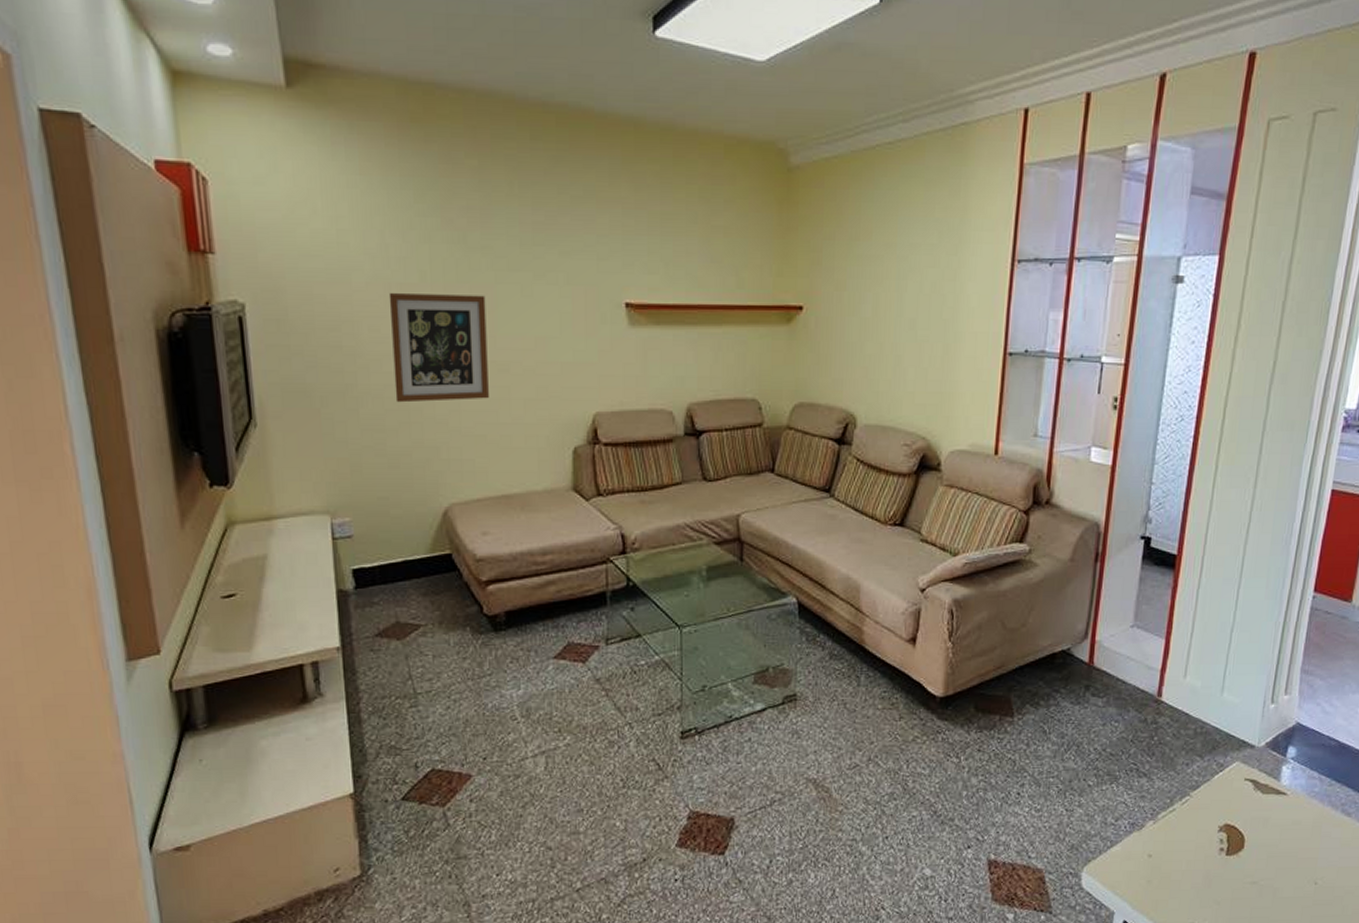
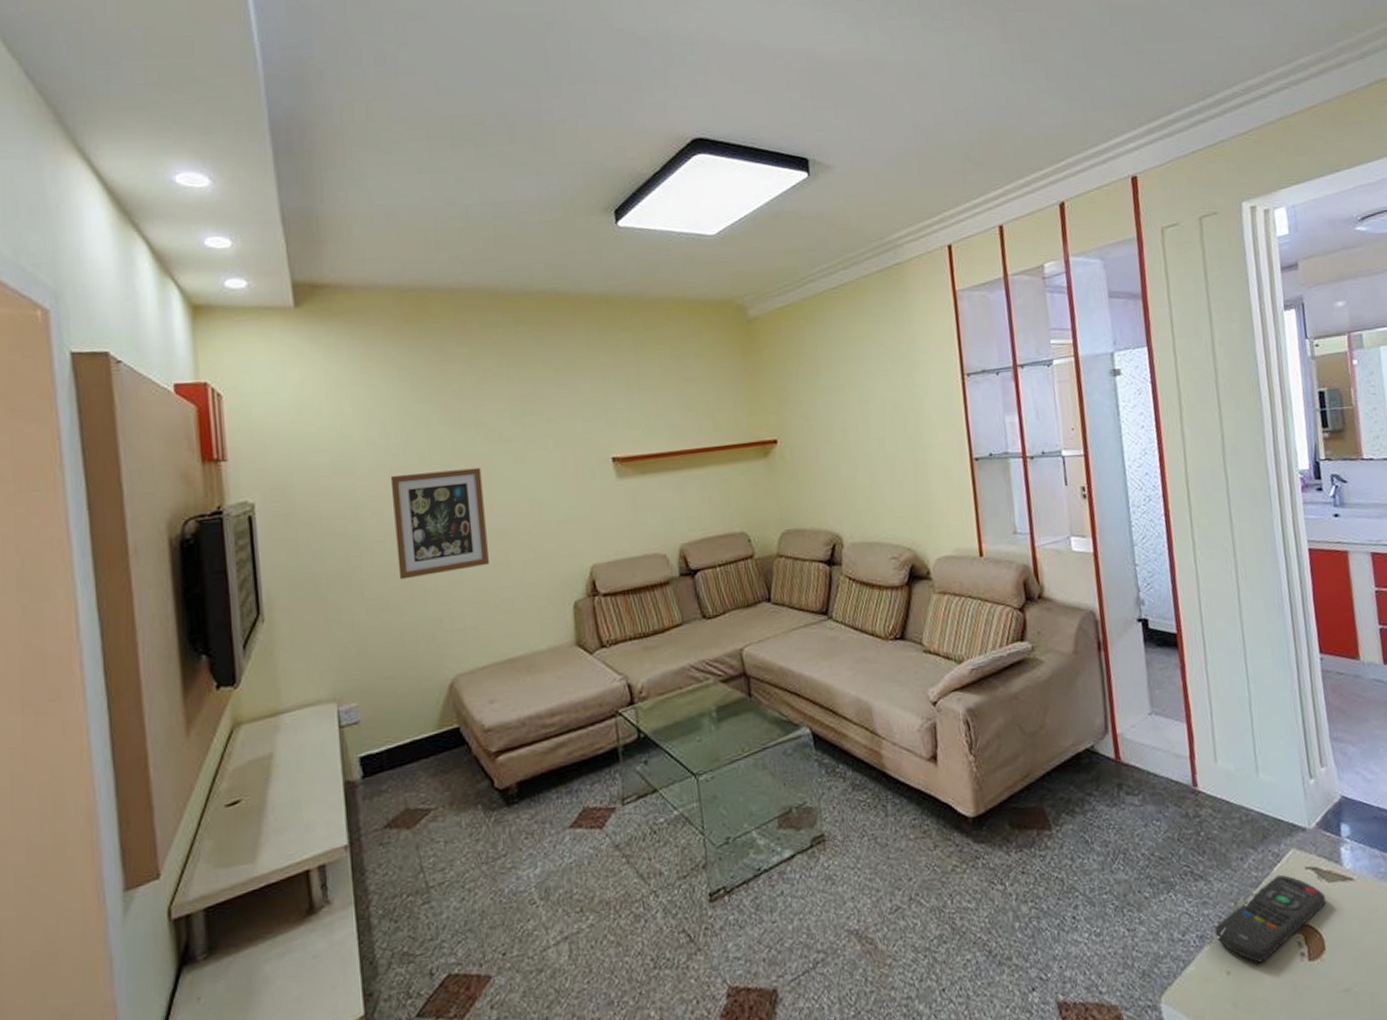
remote control: none [1146,782,1256,851] -> present [1214,874,1326,963]

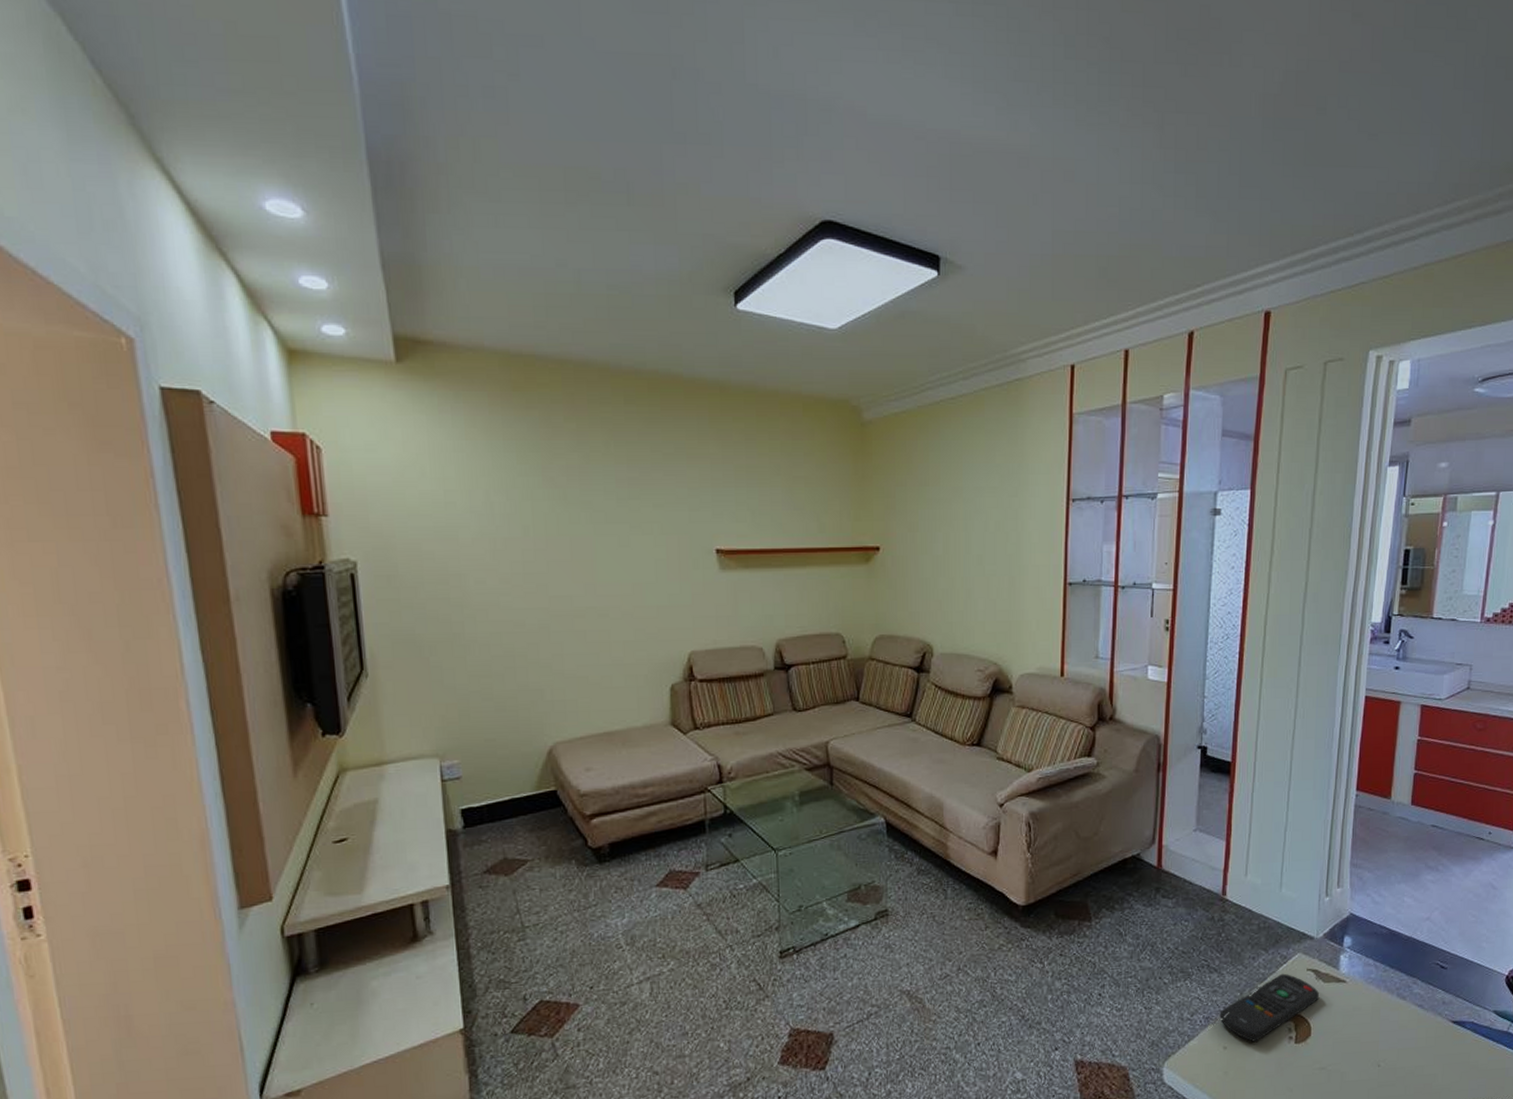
wall art: present [390,467,489,580] -> none [494,546,590,649]

